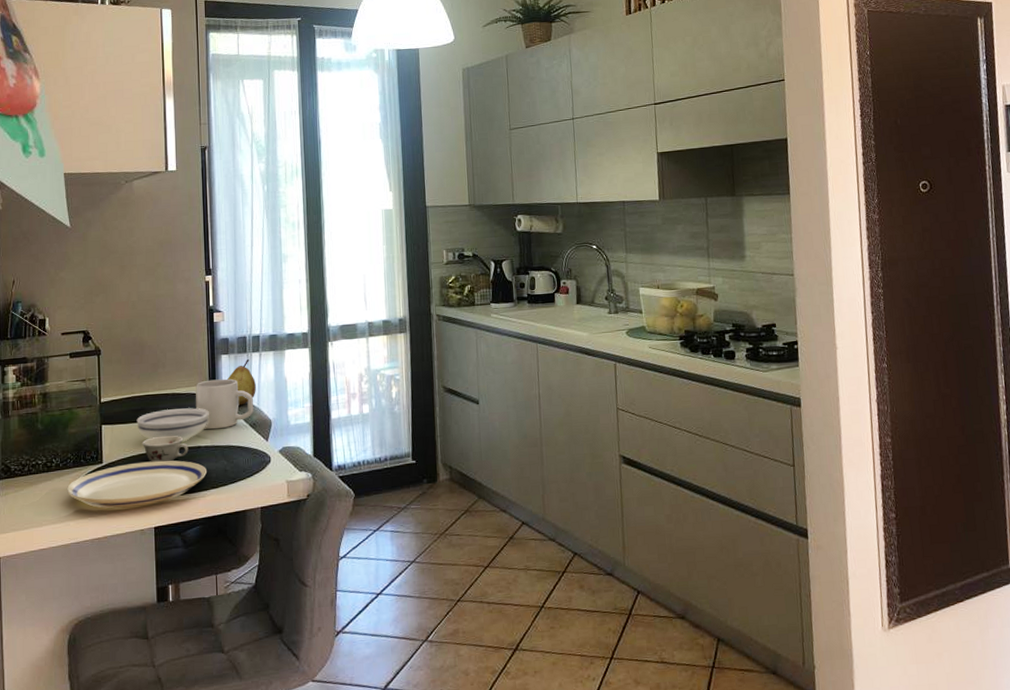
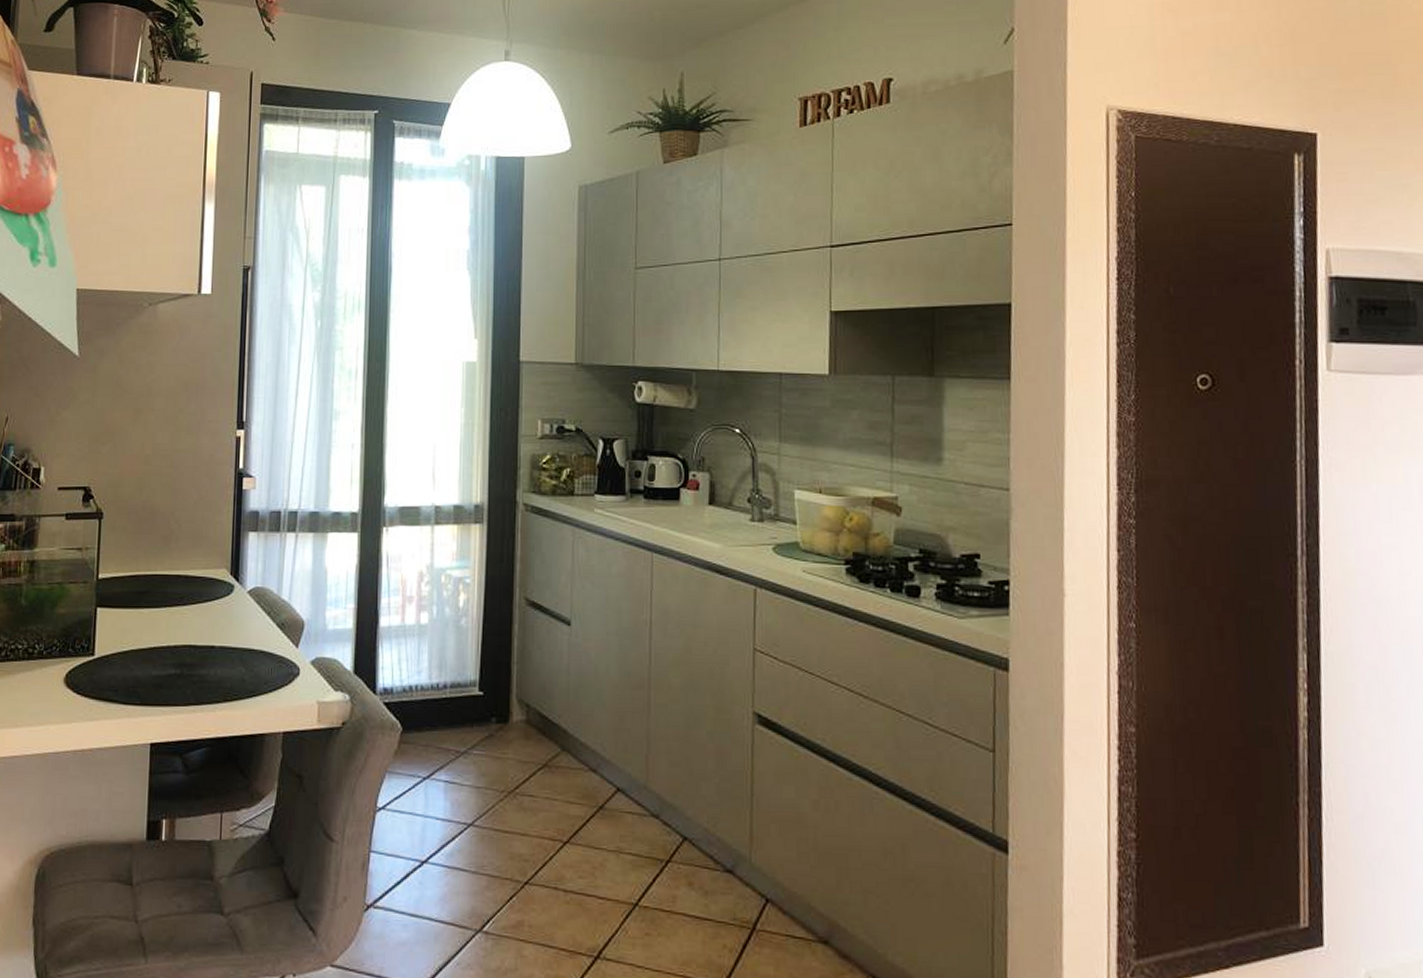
plate: present [67,460,207,509] -> none [49,658,220,716]
bowl: present [136,408,209,442] -> none [139,595,228,639]
teacup: present [142,435,189,462] -> none [143,628,200,663]
mug: present [195,378,254,430] -> none [212,562,285,626]
fruit: present [227,359,256,405] -> none [253,541,289,599]

